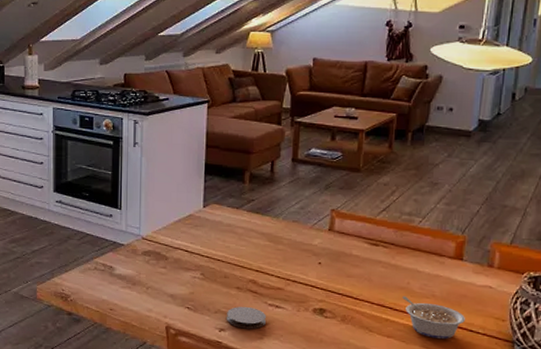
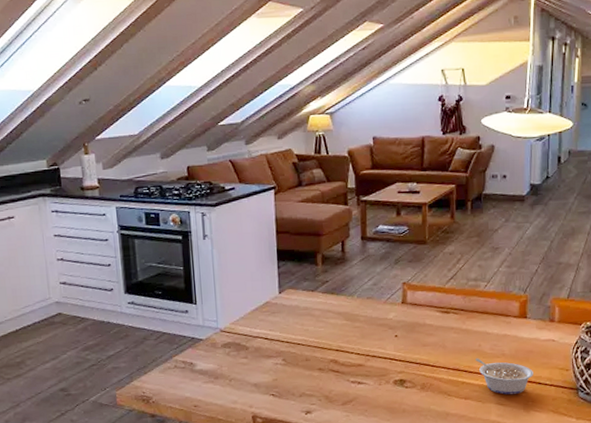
coaster: present [227,307,266,329] -> none [311,387,350,409]

